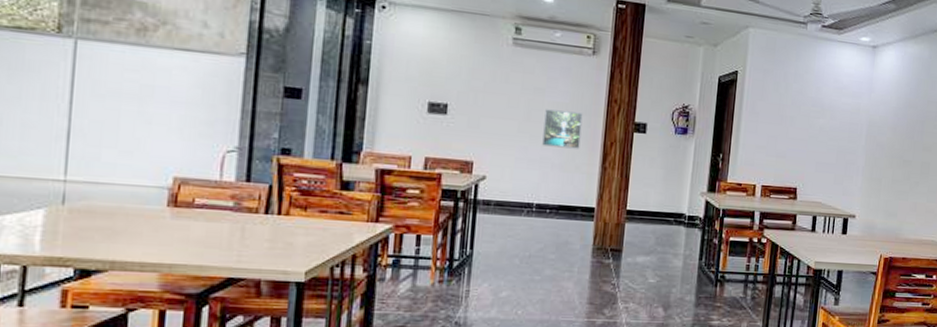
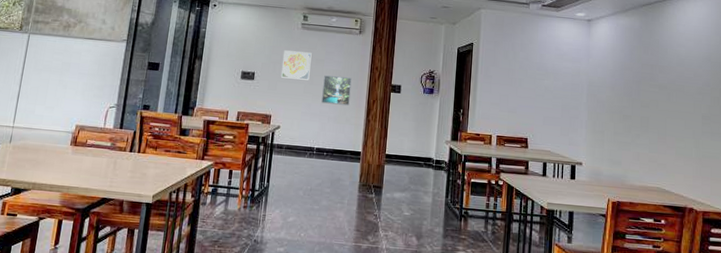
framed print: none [486,74,528,116] -> present [281,50,312,80]

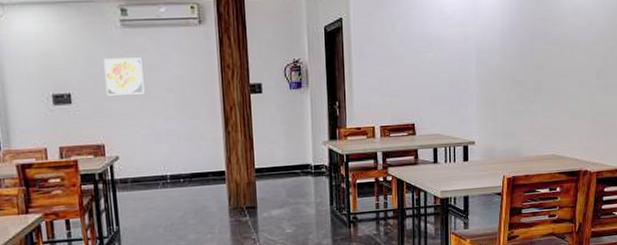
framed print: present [321,75,352,106] -> none [163,83,202,120]

